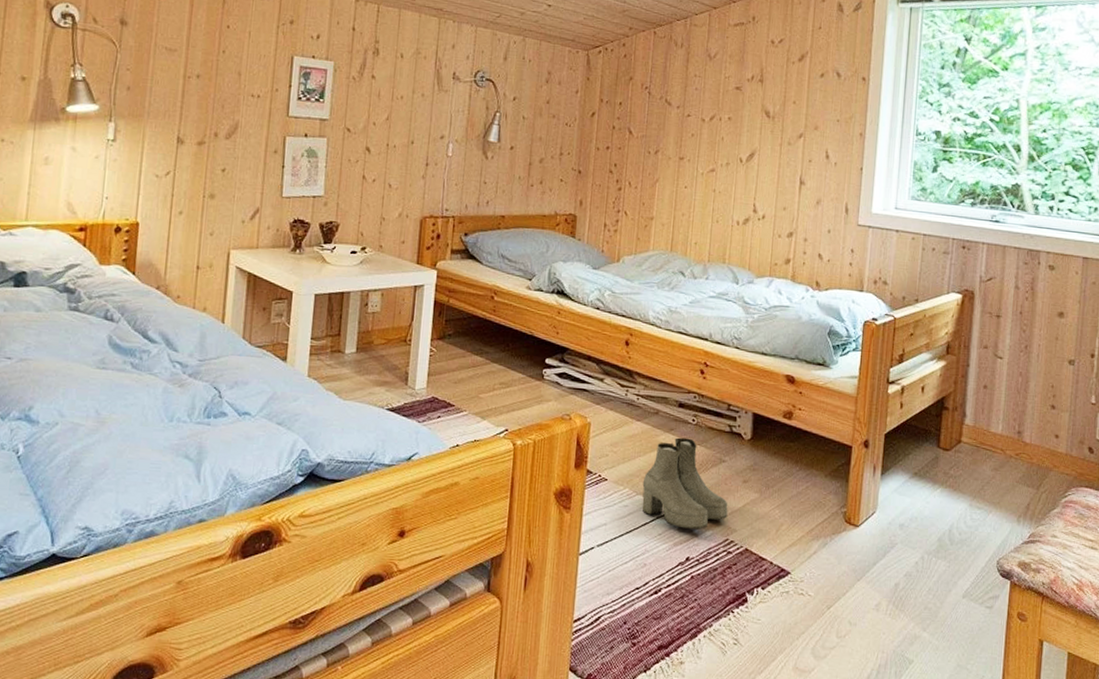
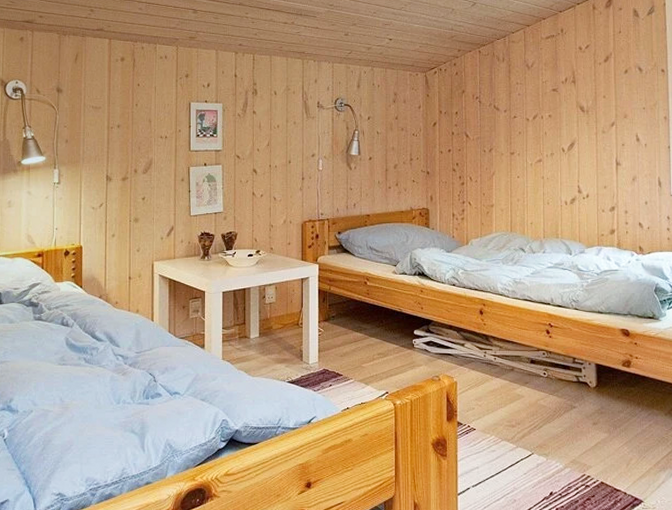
boots: present [642,437,728,530] -> none [506,389,582,467]

